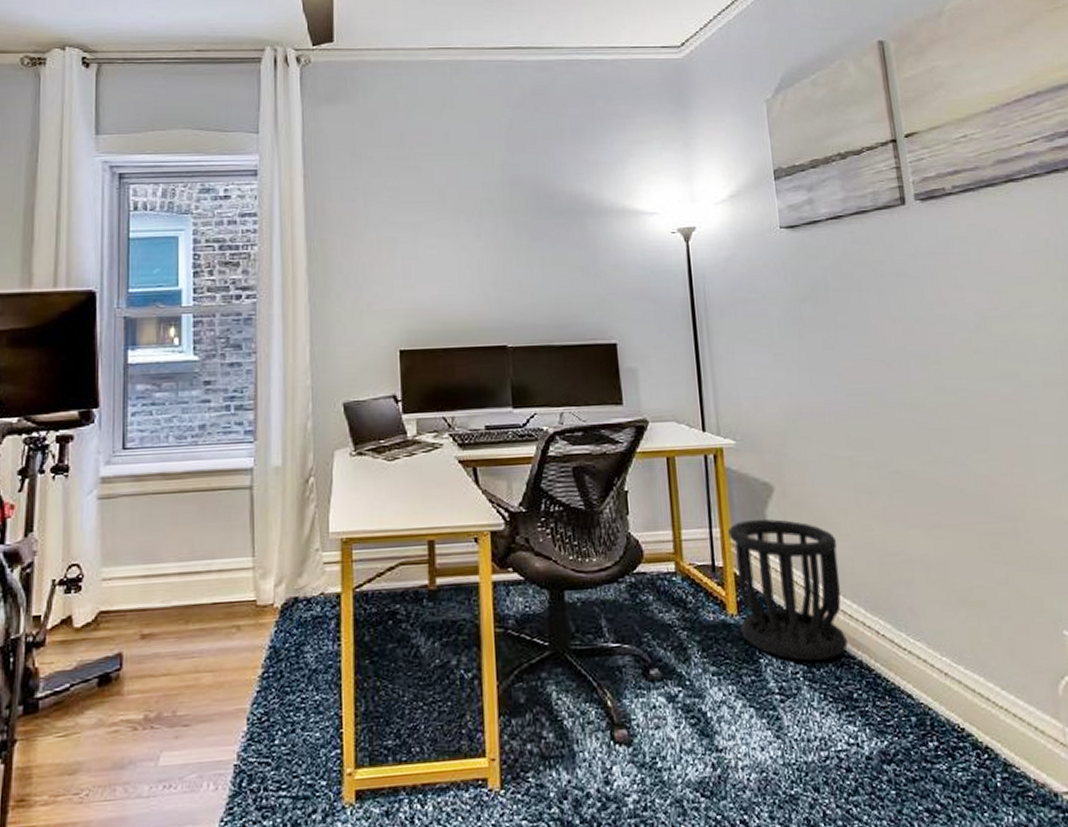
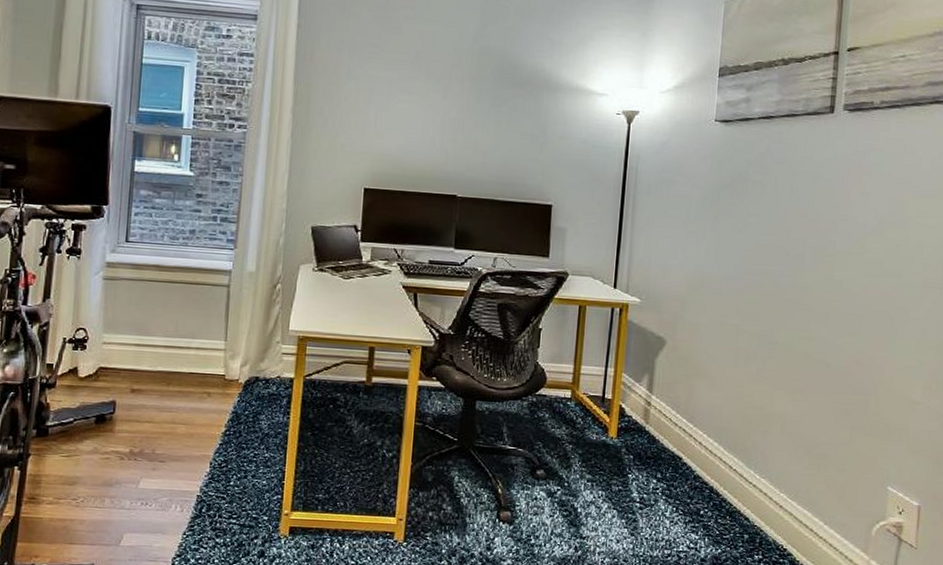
wastebasket: present [728,518,848,661] -> none [617,365,712,482]

